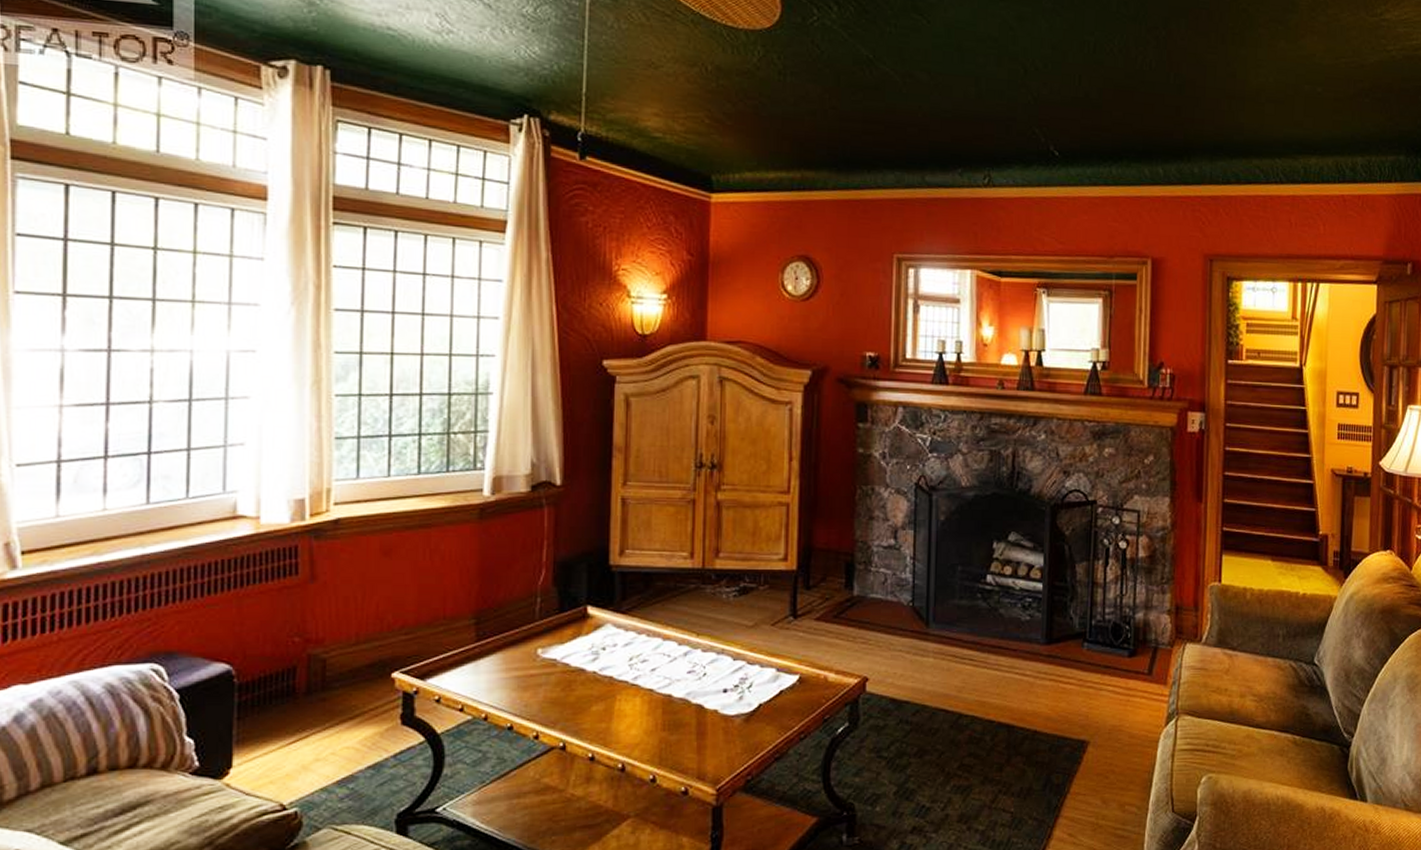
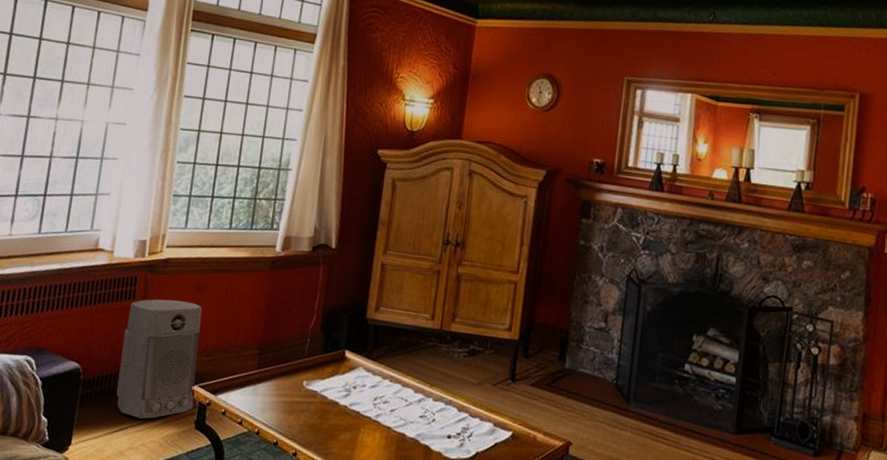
air purifier: none [288,569,396,722] -> present [116,299,202,419]

